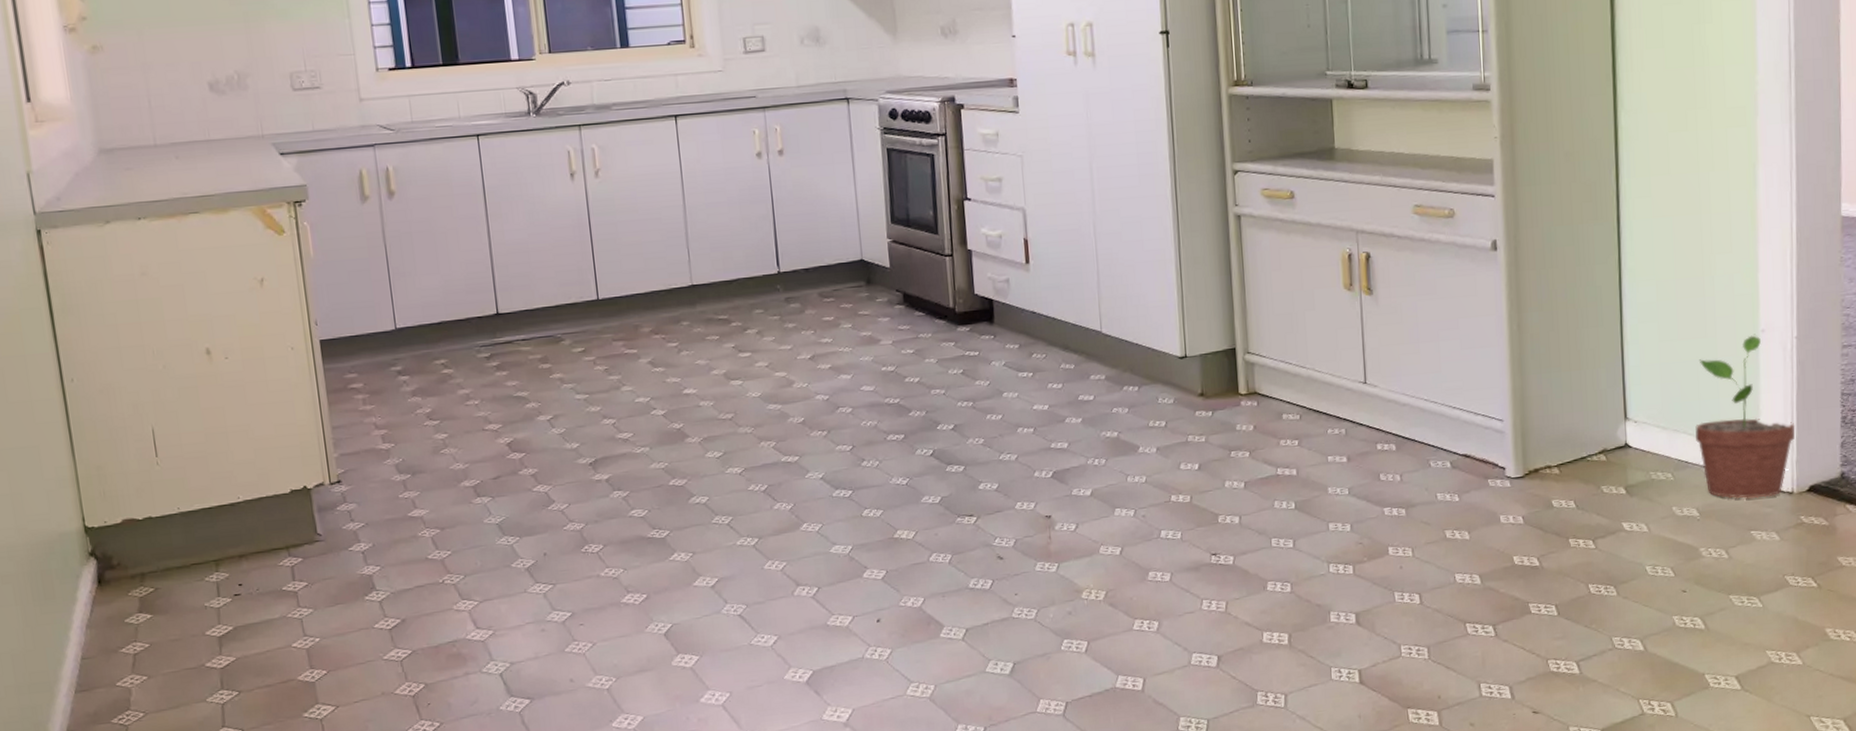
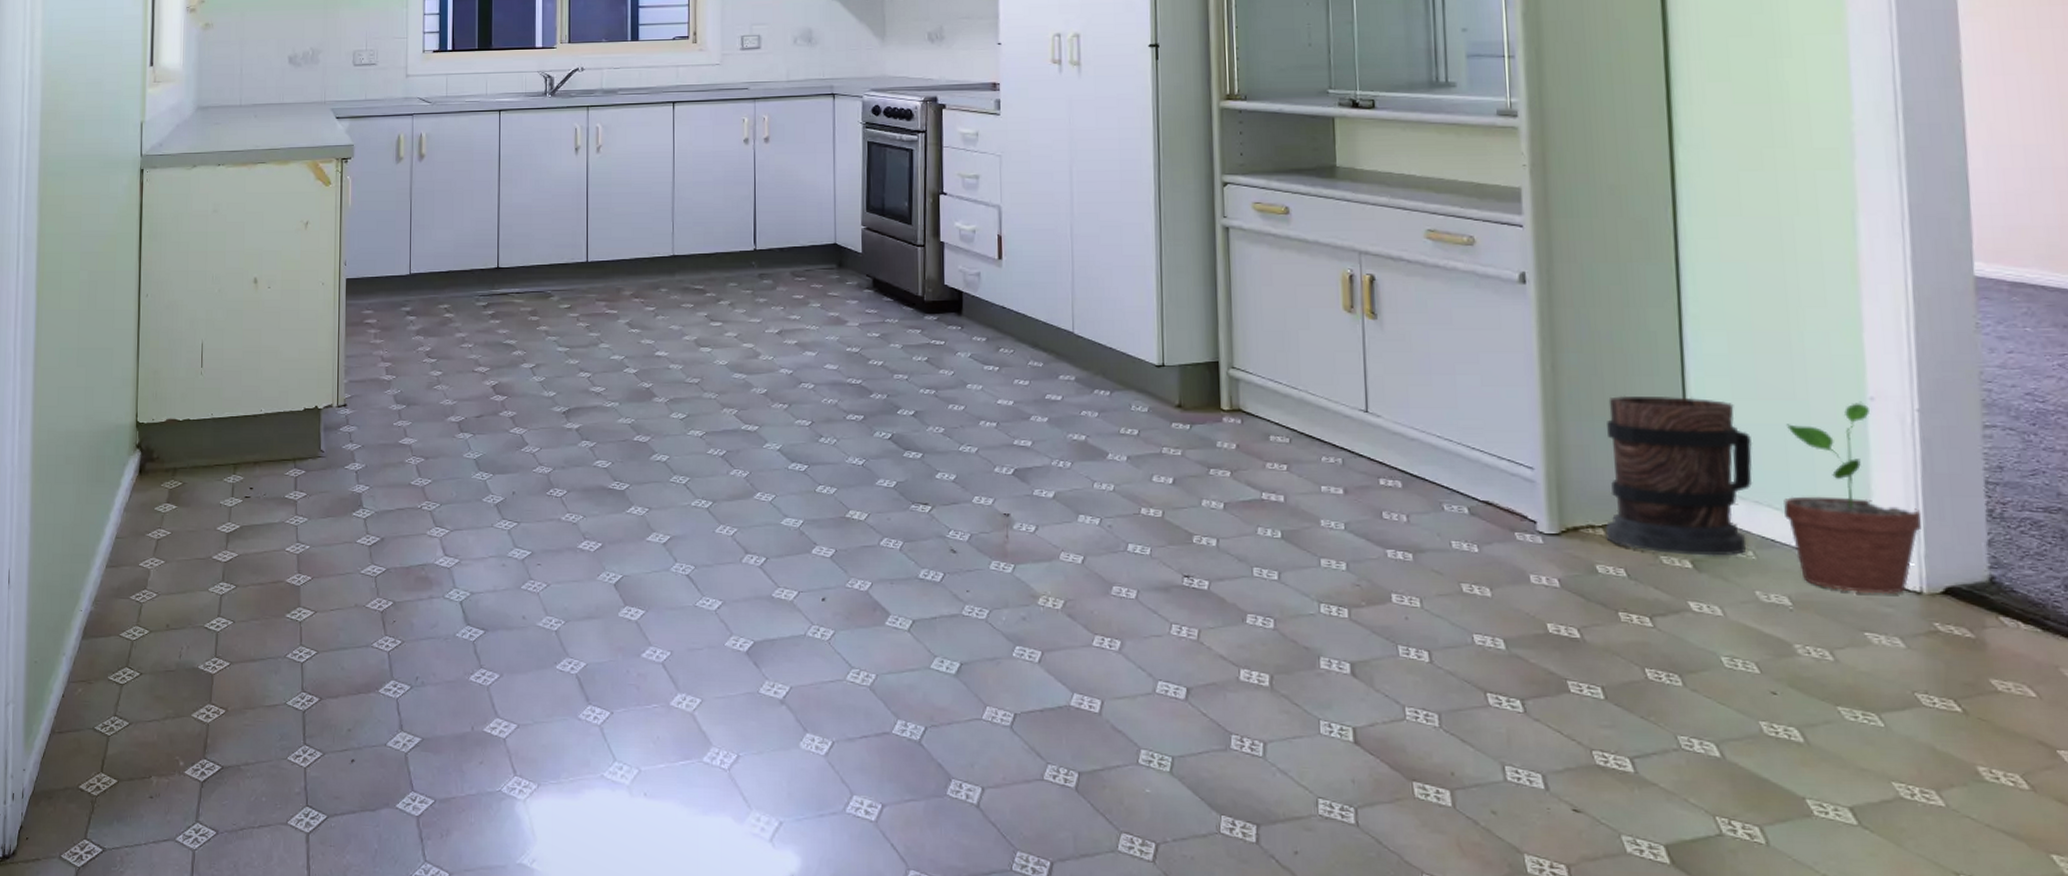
wooden barrel: none [1559,343,1674,484] -> present [1605,395,1753,556]

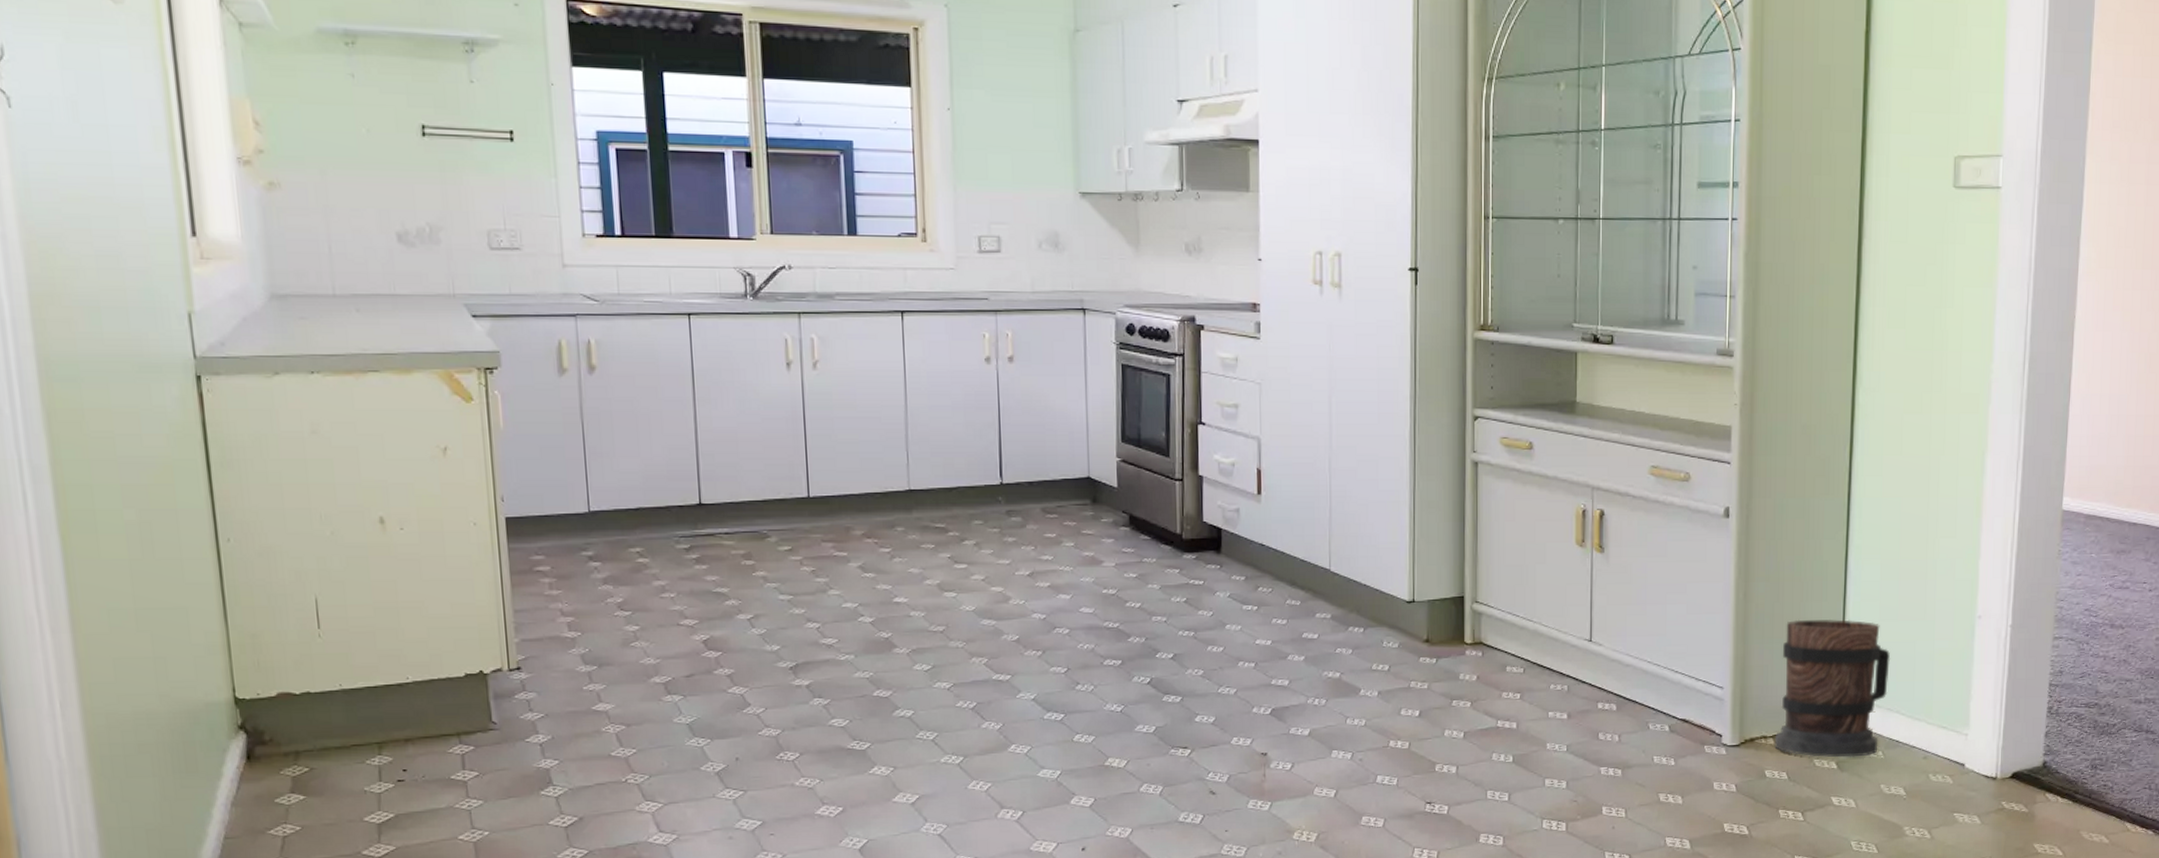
potted plant: present [1783,401,1922,595] -> none [1908,619,2004,782]

